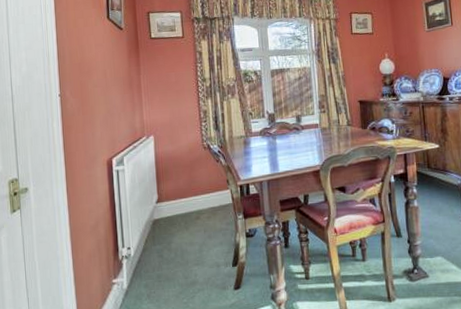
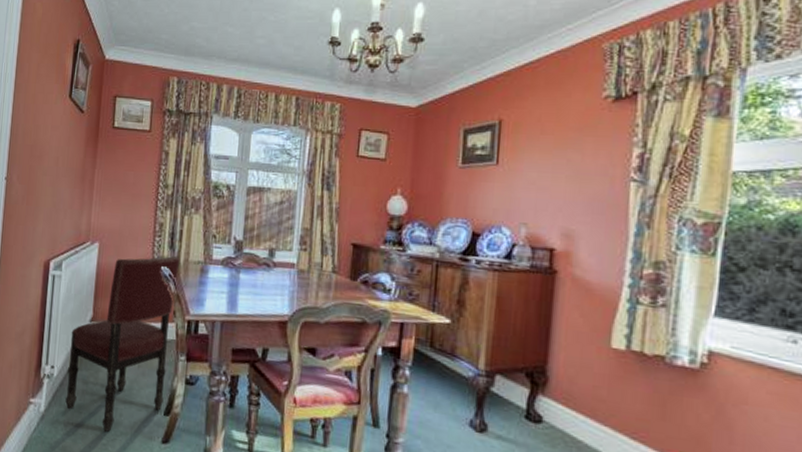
dining chair: none [141,136,230,292] -> present [65,256,180,432]

